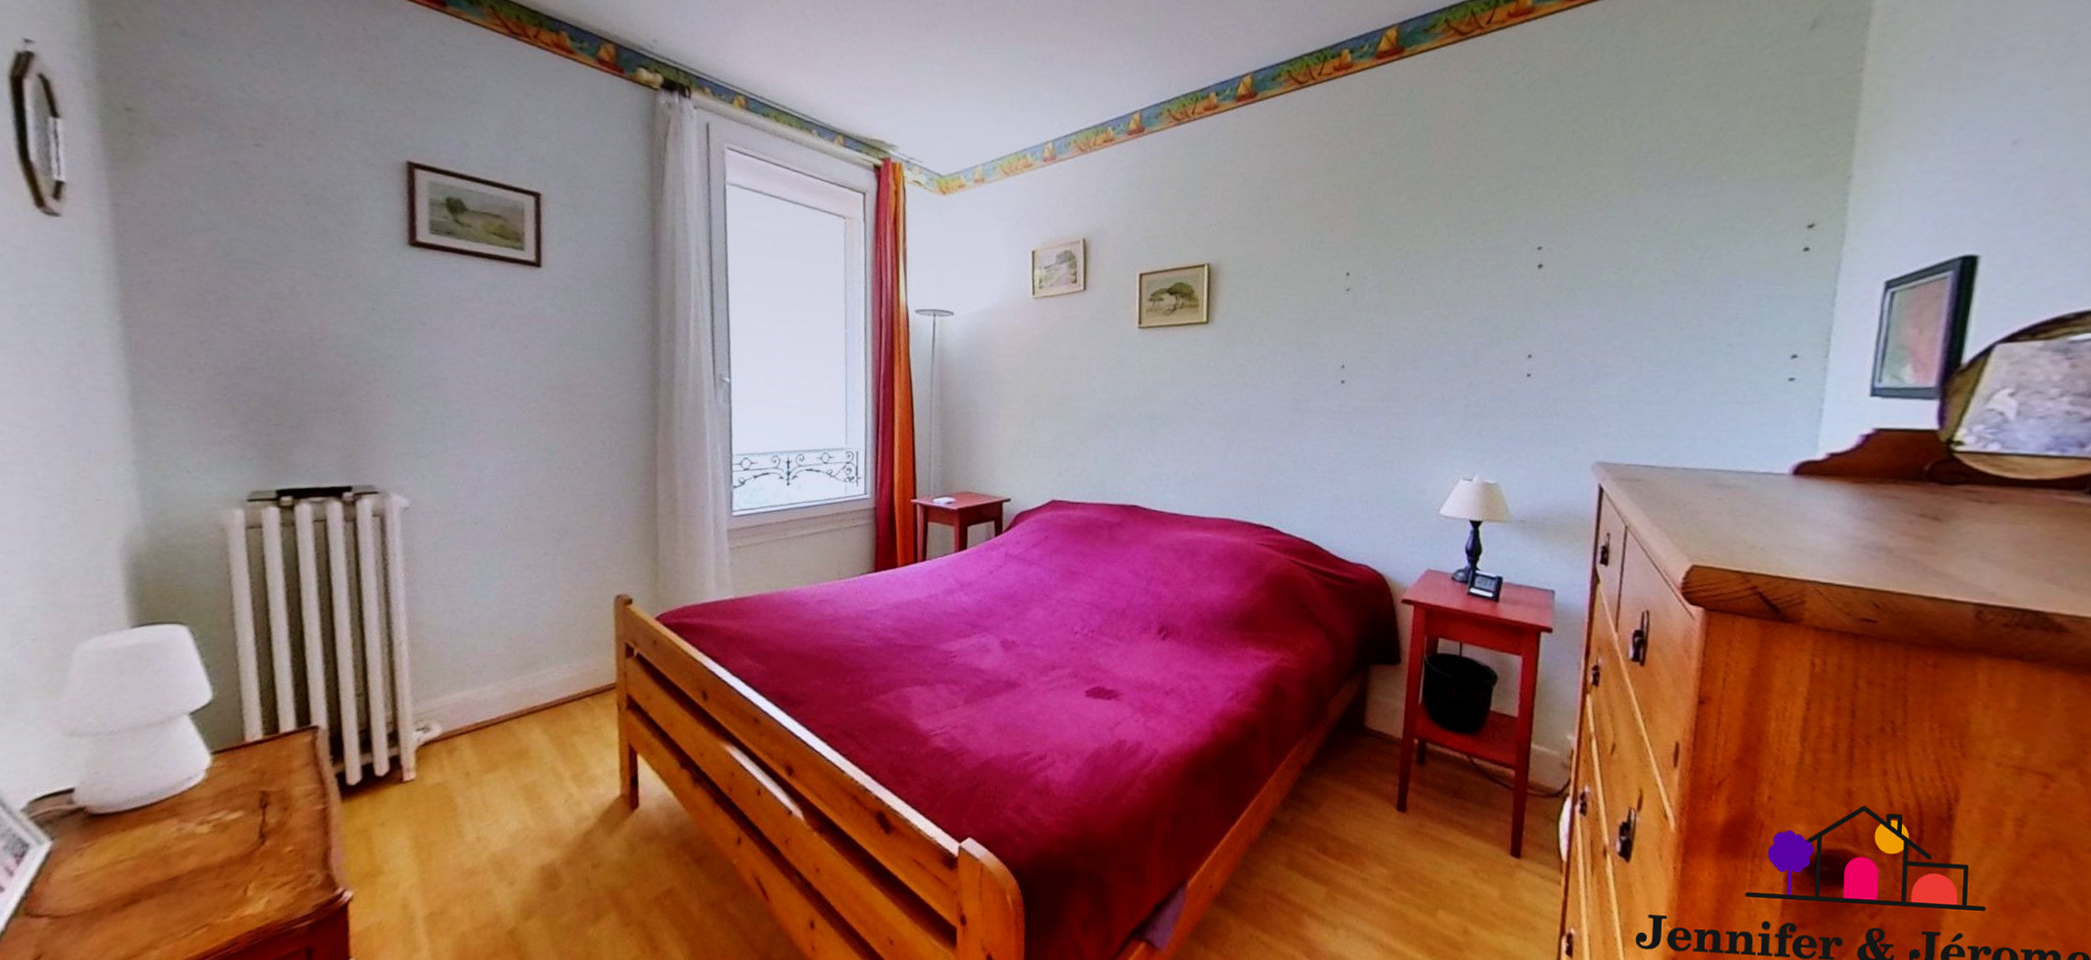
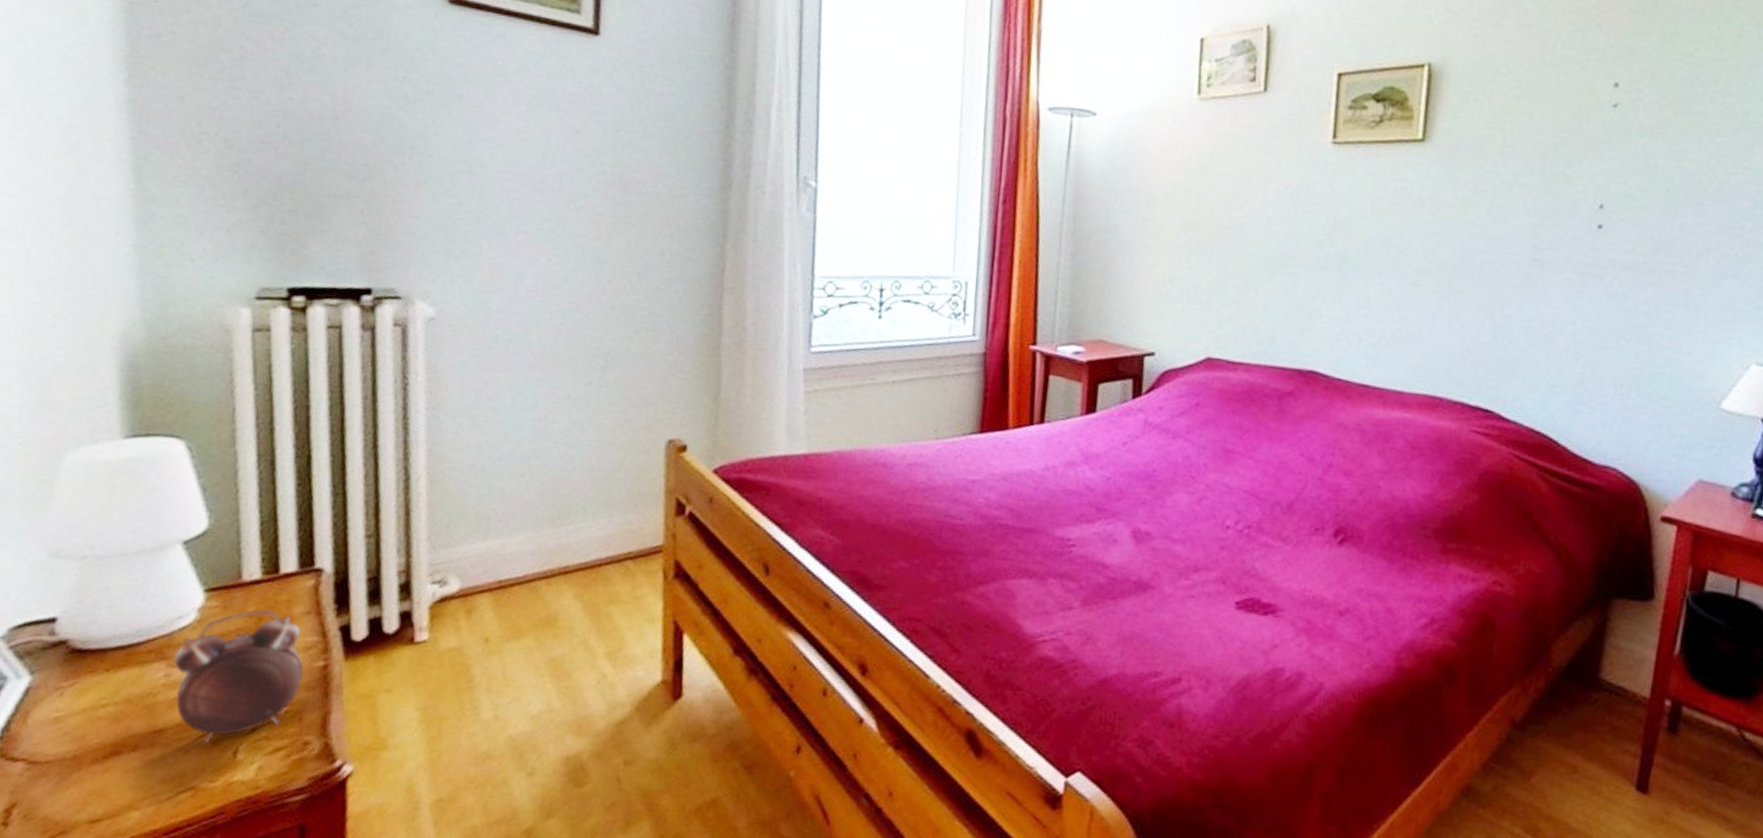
alarm clock: none [185,765,306,885] -> present [173,609,305,743]

